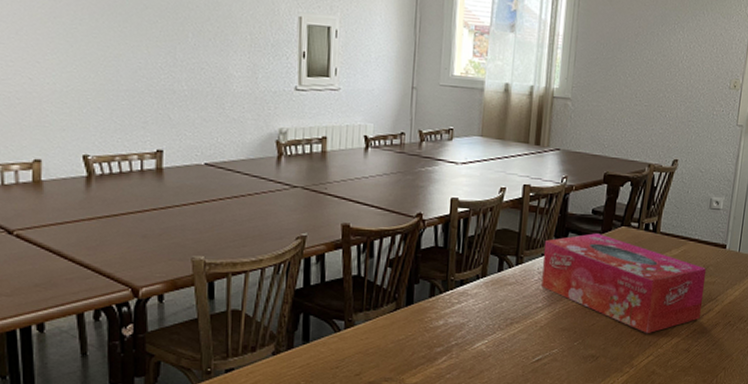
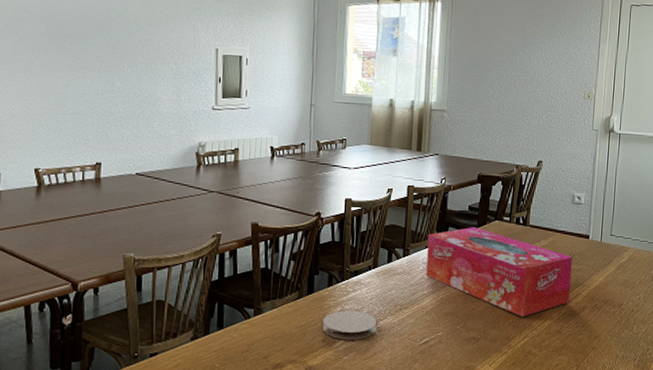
coaster: none [422,324,485,357] -> present [322,311,377,340]

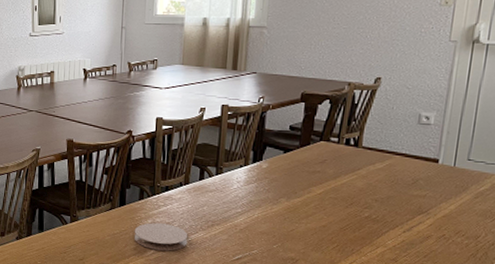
tissue box: present [426,227,573,317] -> none [240,147,416,242]

